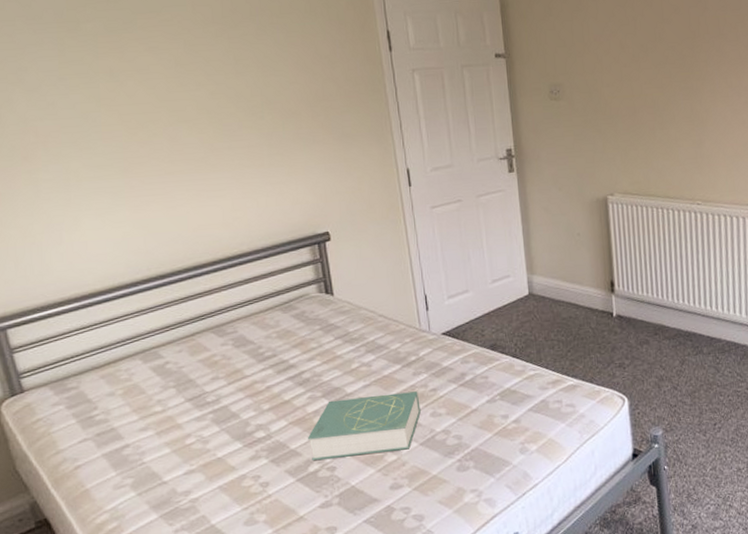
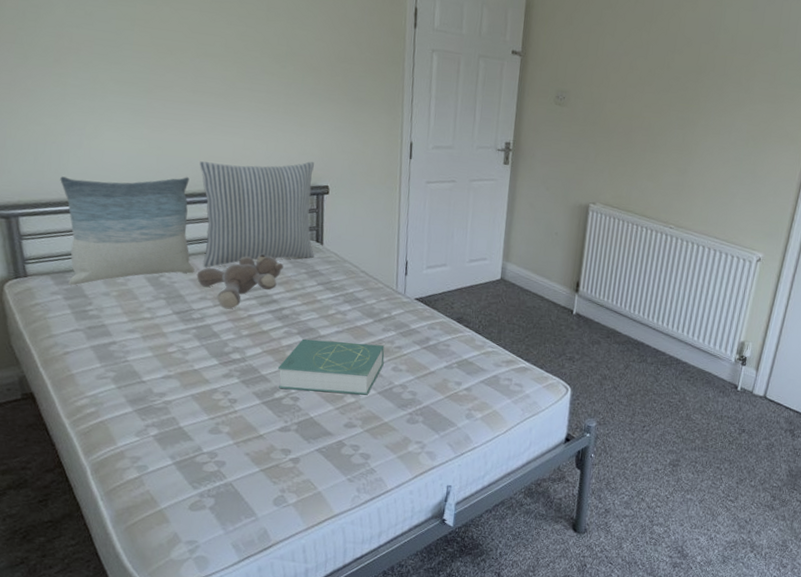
pillow: none [45,252,201,393] -> present [60,176,195,286]
pillow: none [189,210,326,345] -> present [199,161,314,268]
stuffed bear: none [204,317,295,385] -> present [196,253,284,309]

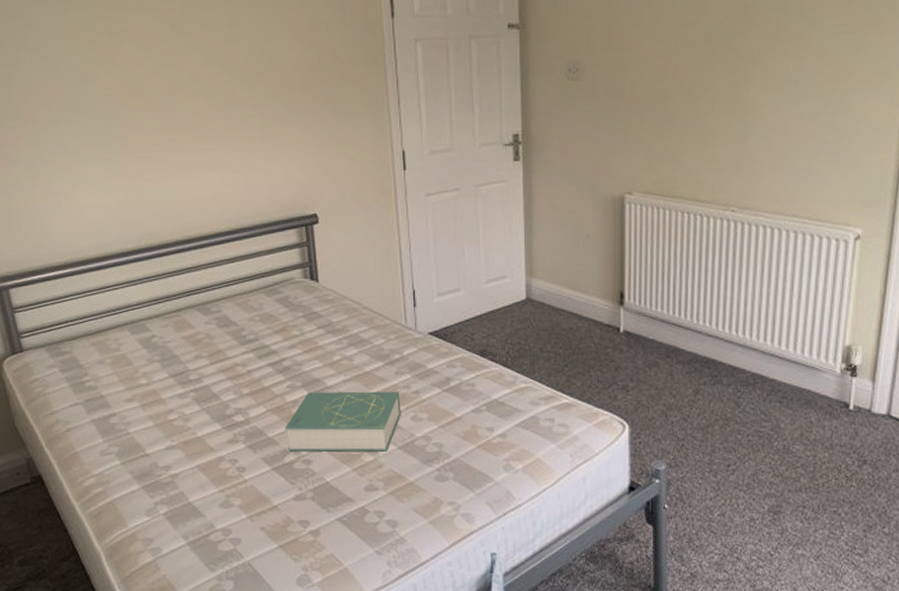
pillow: present [60,176,195,286] -> none [44,224,186,357]
stuffed bear: present [196,253,284,309] -> none [189,300,278,366]
pillow: present [199,161,314,268] -> none [179,189,310,322]

